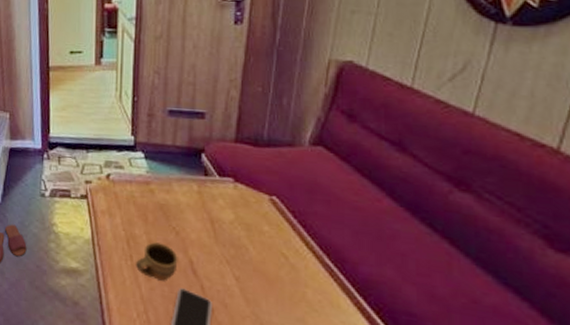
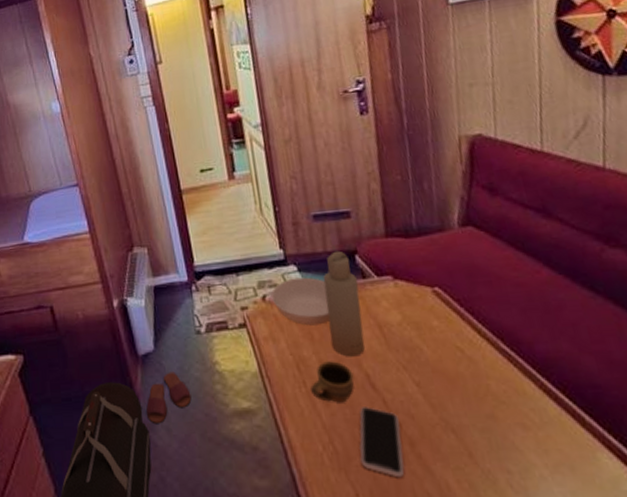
bowl: none [115,163,168,210] -> present [271,277,330,326]
bottle: none [163,146,200,244] -> present [323,251,365,357]

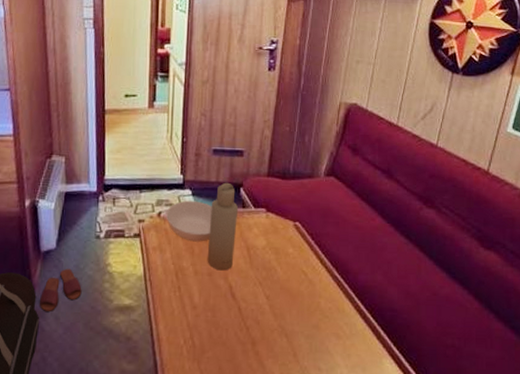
cup: present [310,361,354,403] -> none [183,272,220,307]
smartphone: present [359,407,405,478] -> none [211,311,247,369]

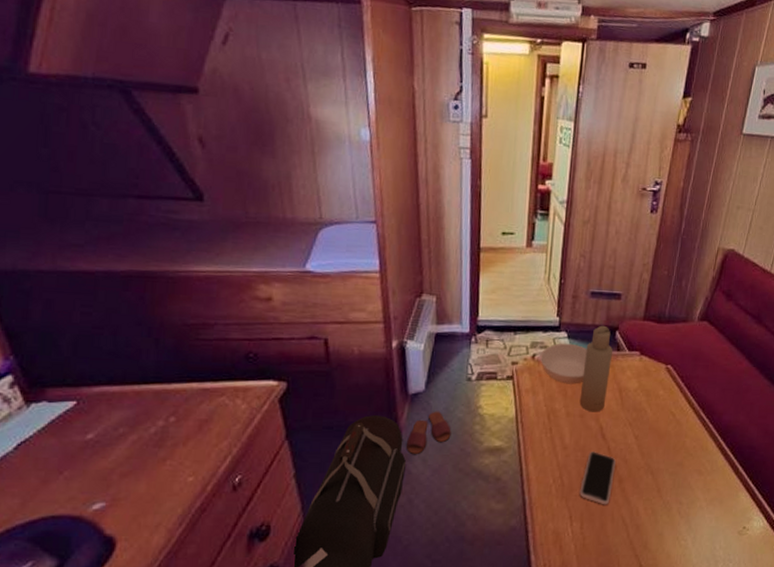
smartphone: none [211,311,247,369] -> present [579,451,616,505]

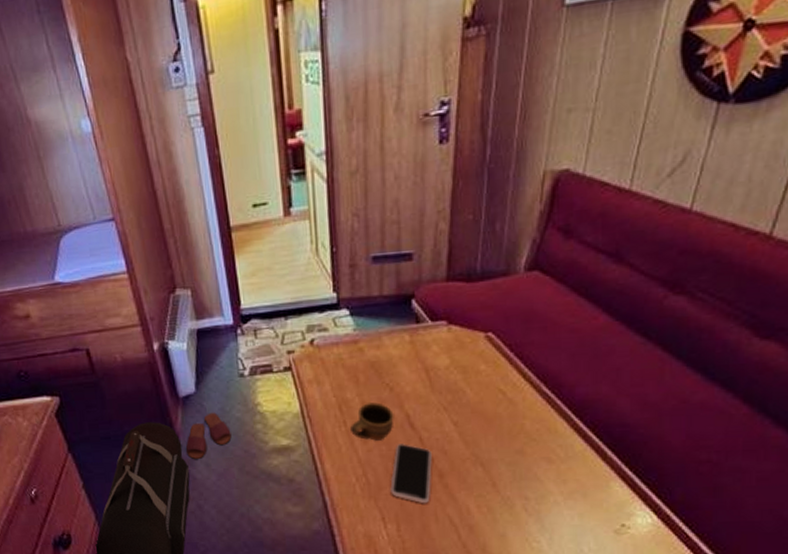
bowl: present [540,343,587,384] -> none [319,321,378,369]
cup: none [554,414,591,447] -> present [350,402,394,441]
bottle: present [579,325,614,412] -> none [375,294,411,399]

